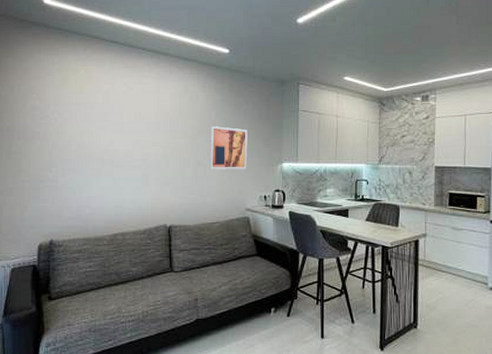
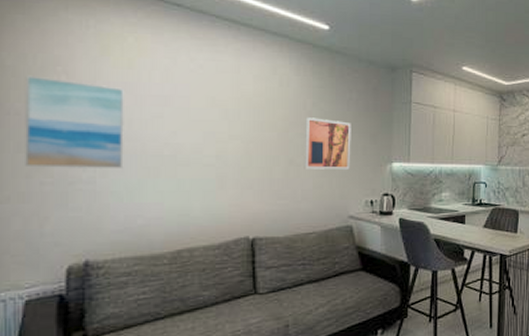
wall art: none [11,102,77,170] -> present [23,75,124,168]

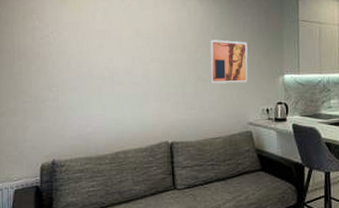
wall art: present [23,75,124,168] -> none [13,22,77,91]

